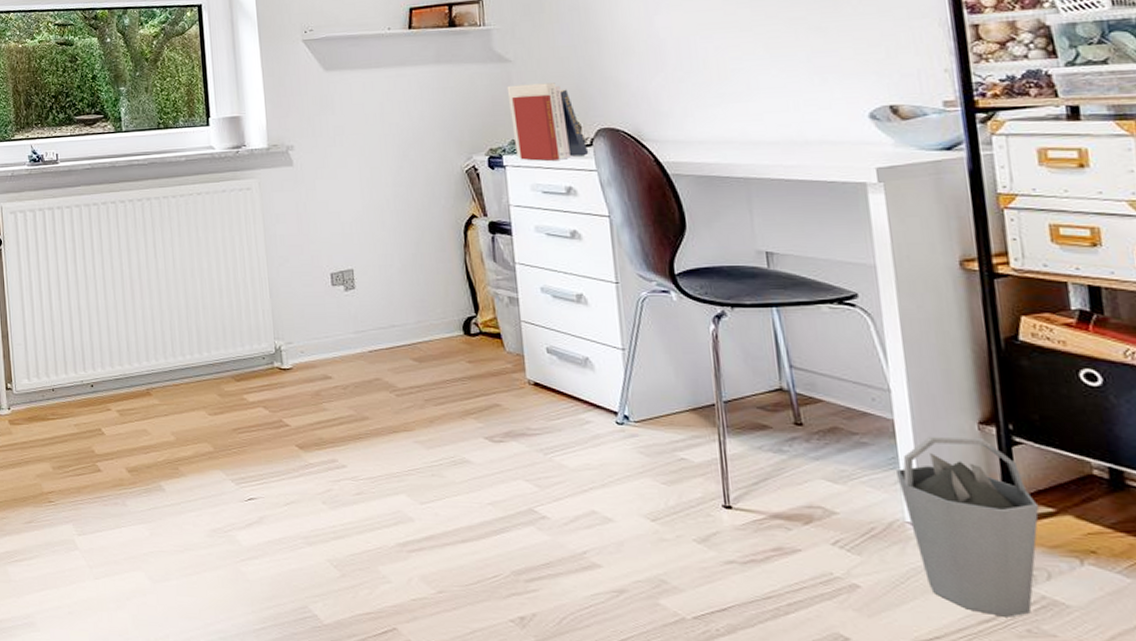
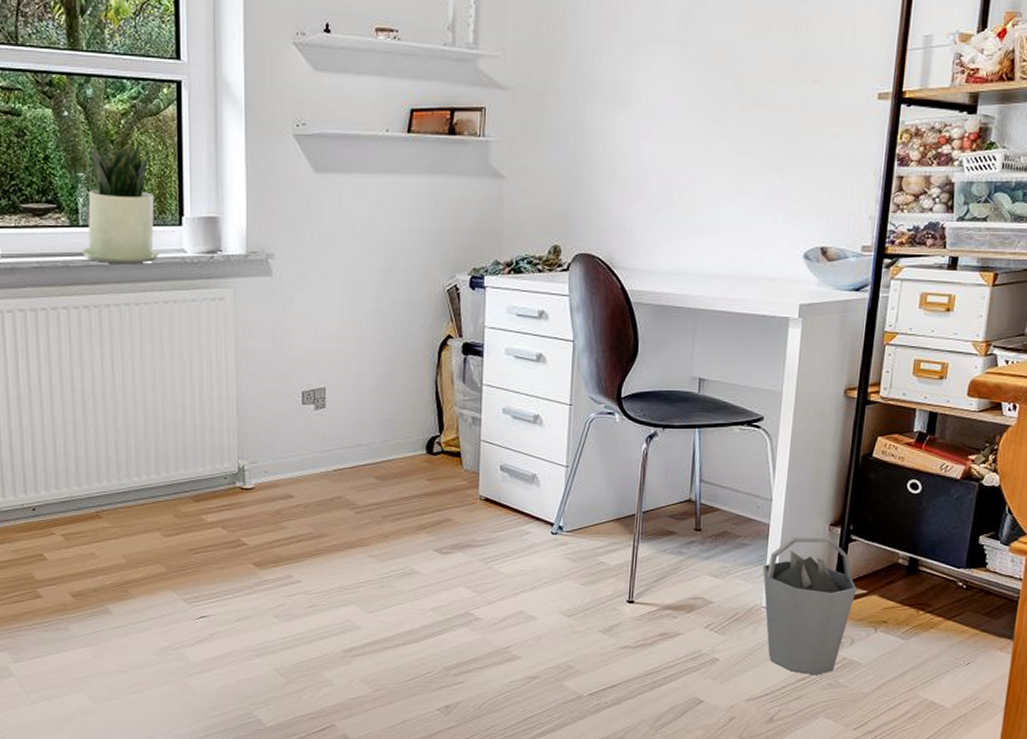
planter: none [124,59,192,163] -> present [81,142,160,264]
books: present [507,83,589,162] -> none [497,203,565,285]

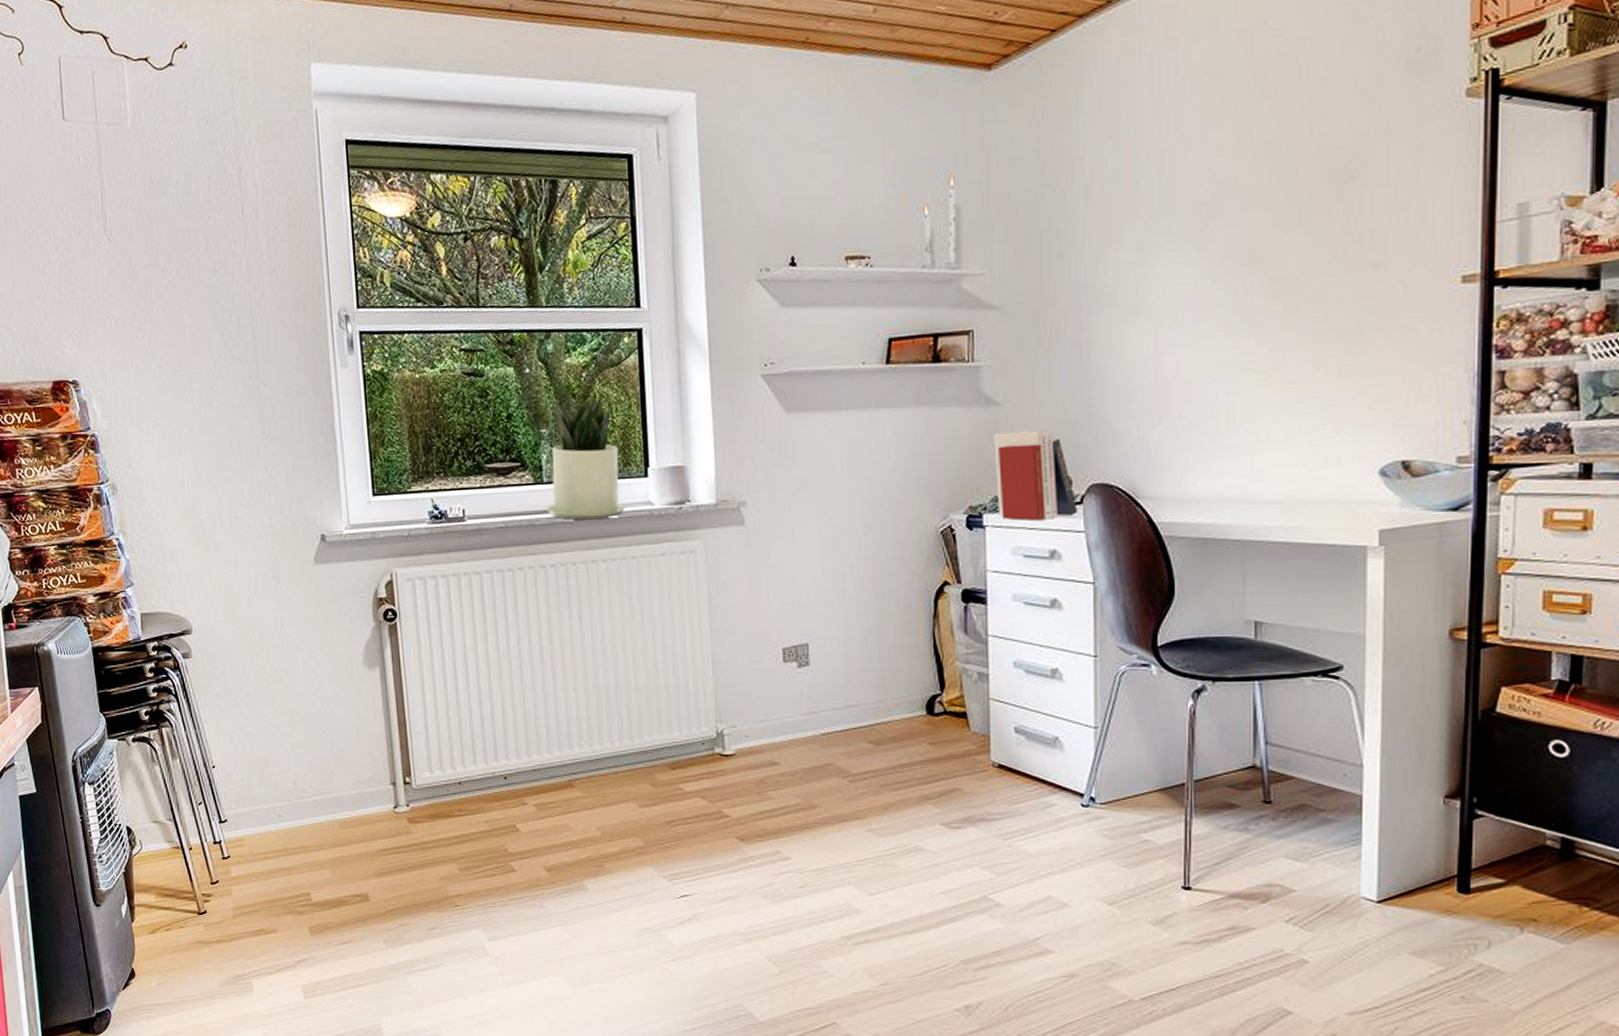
books: none [497,203,565,285] -> present [993,430,1078,521]
trash bin: present [762,537,857,675] -> none [1357,812,1491,985]

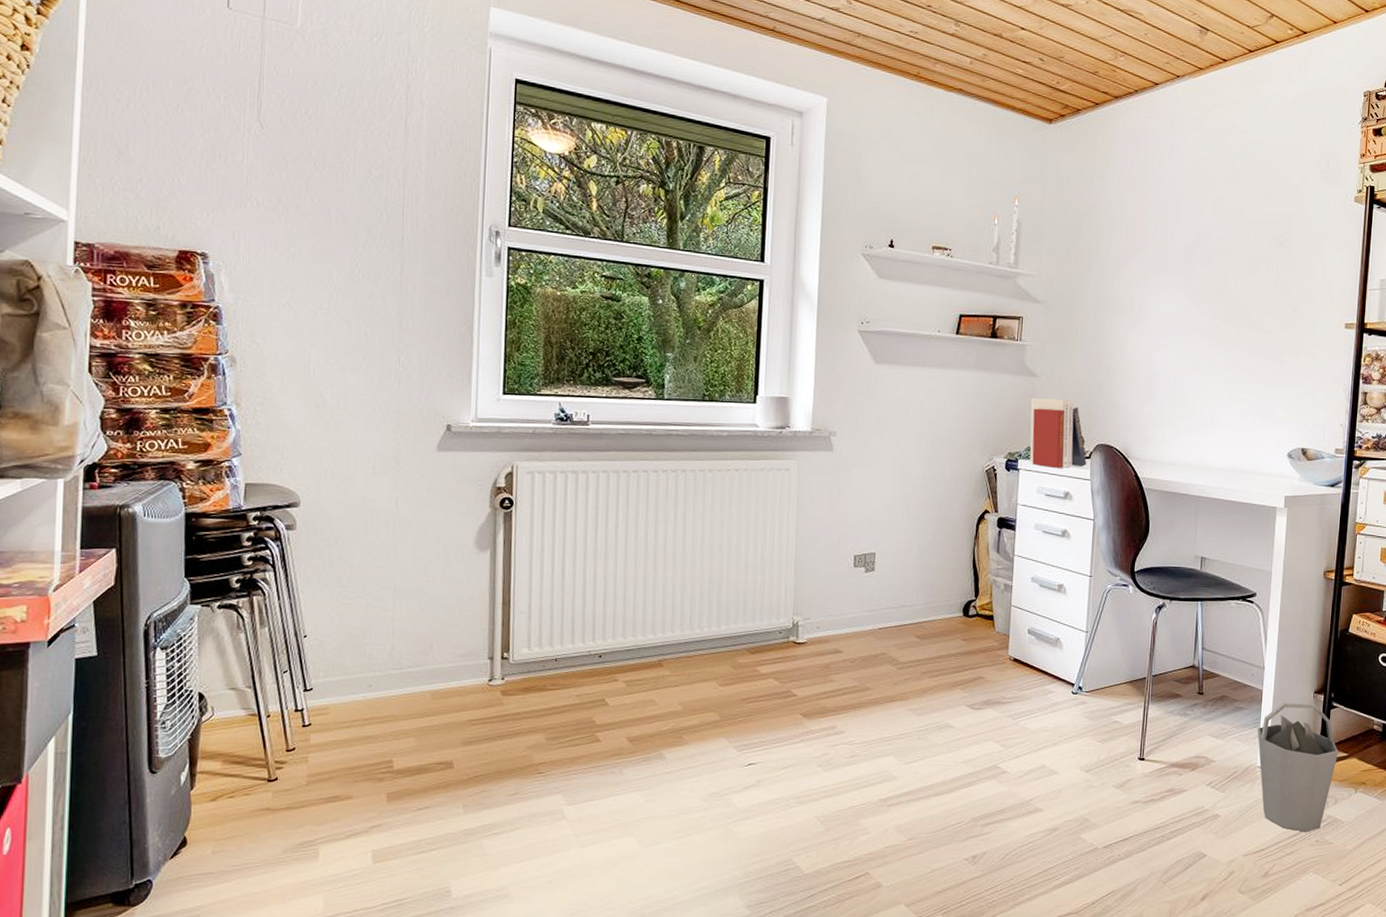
planter: present [546,396,626,521] -> none [664,327,735,435]
trash bin: none [1357,812,1491,985] -> present [1257,703,1339,832]

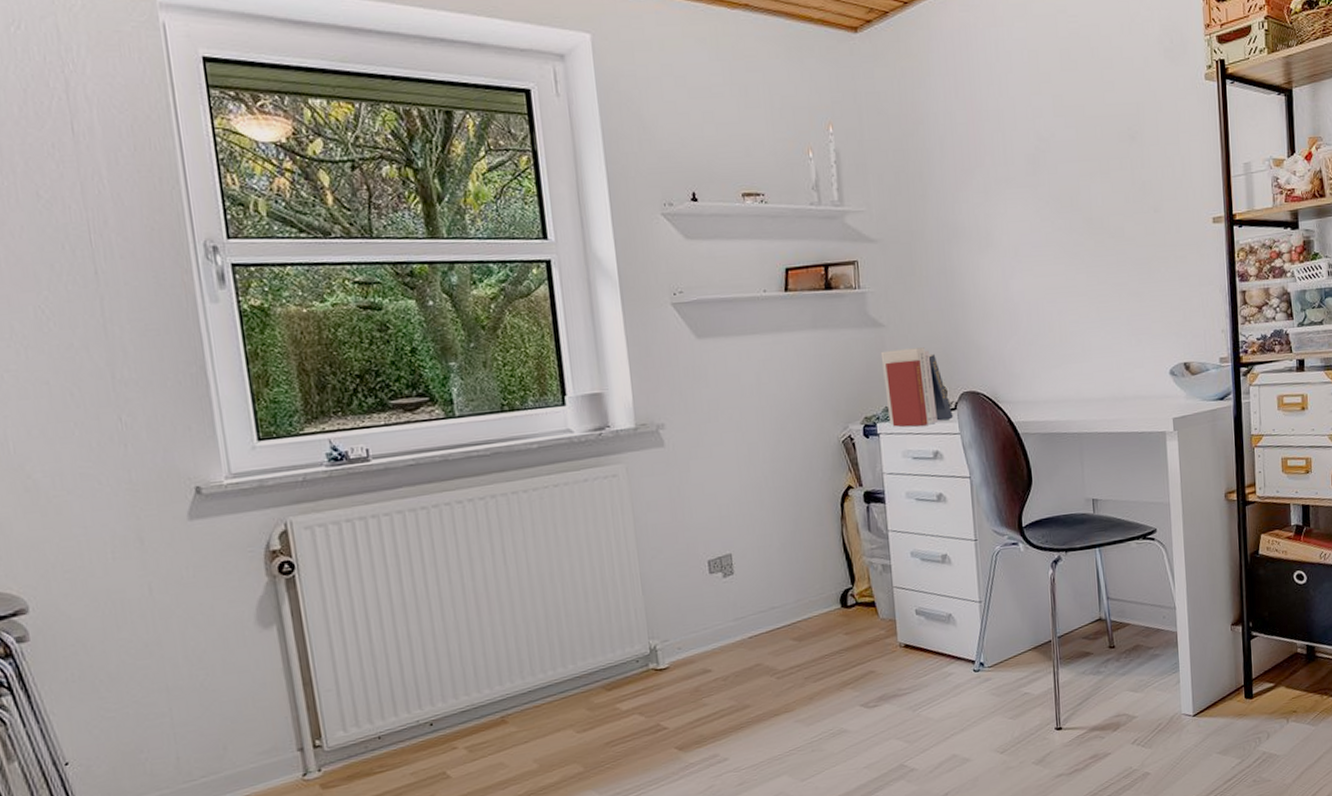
trash bin: present [1257,703,1339,832] -> none [1176,637,1265,775]

